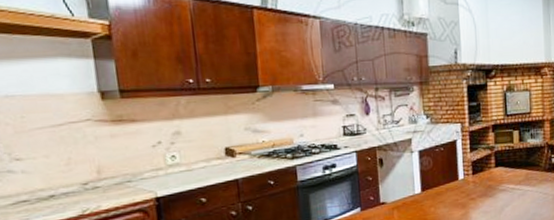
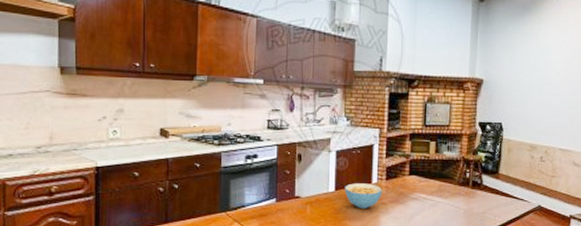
cereal bowl: none [431,180,471,207] -> present [344,183,383,209]

